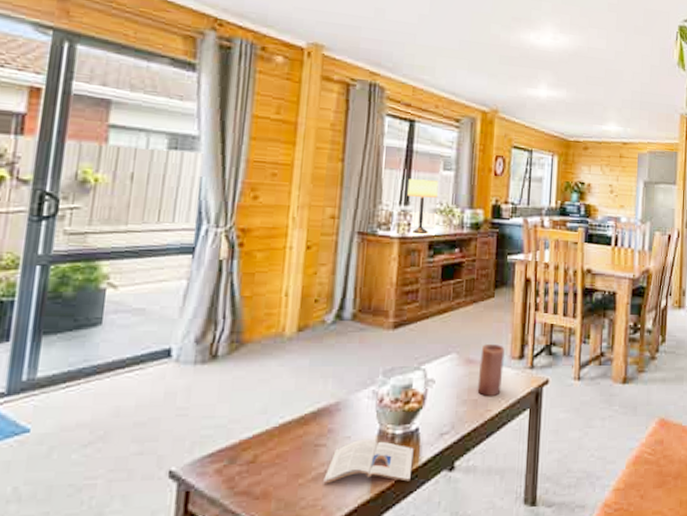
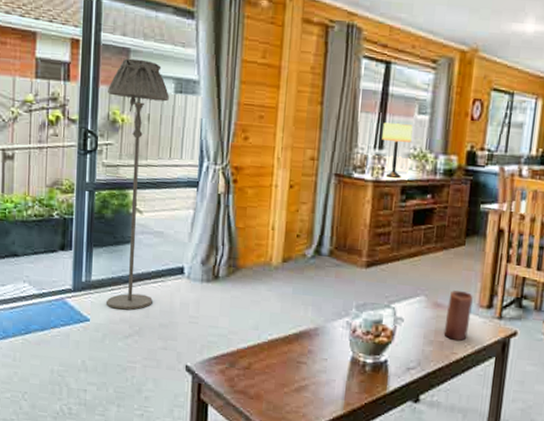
floor lamp: none [57,110,160,411] -> present [106,58,169,310]
magazine: present [323,438,414,484] -> none [304,362,383,406]

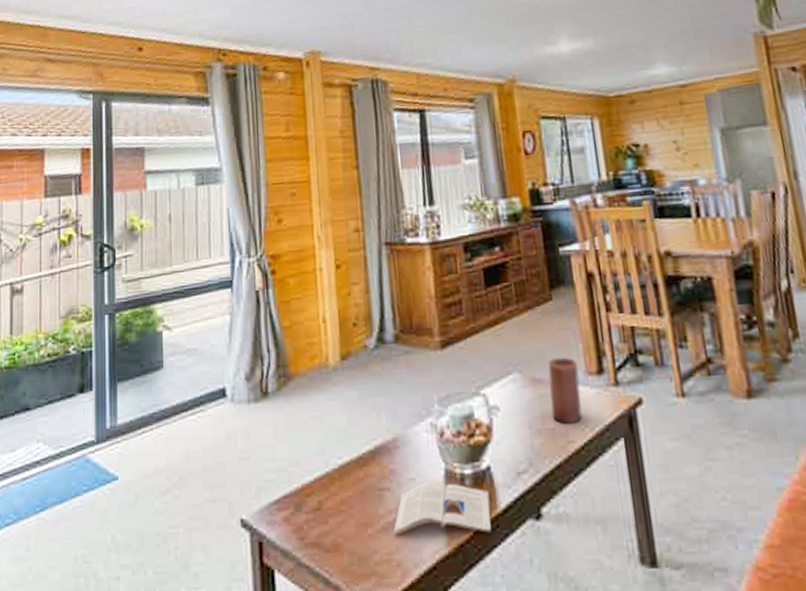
floor lamp: present [106,58,169,310] -> none [123,156,192,458]
magazine: none [304,362,383,406] -> present [394,480,491,536]
table lamp: present [382,122,413,178] -> none [429,172,464,236]

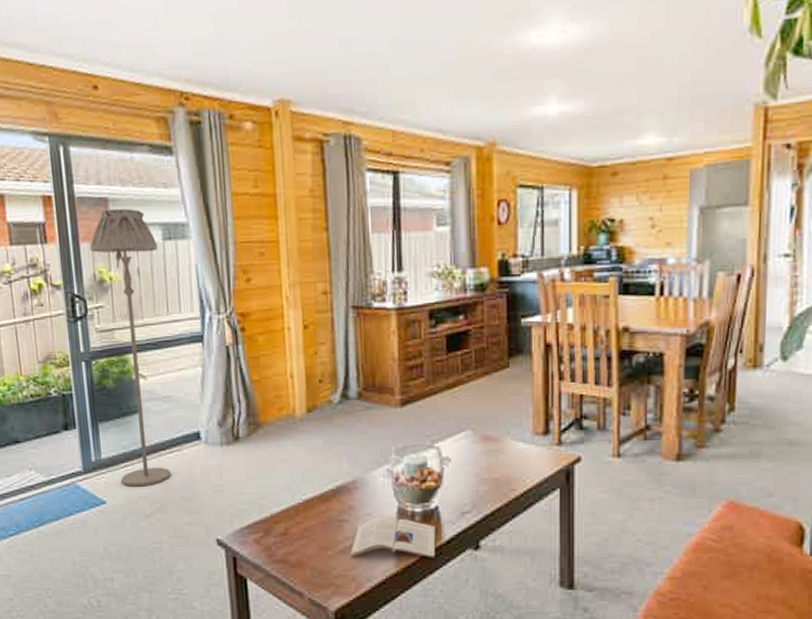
floor lamp: none [123,156,192,458] -> present [90,208,171,487]
candle: present [547,358,582,424] -> none [497,419,526,475]

